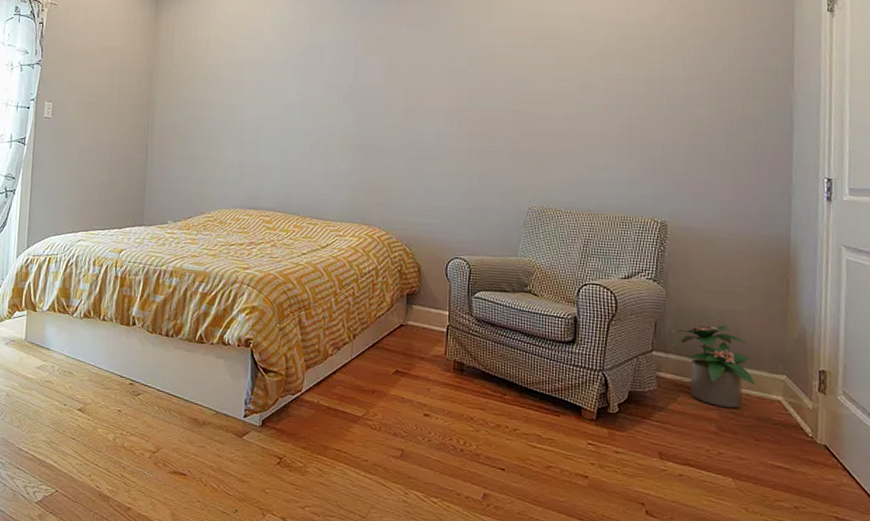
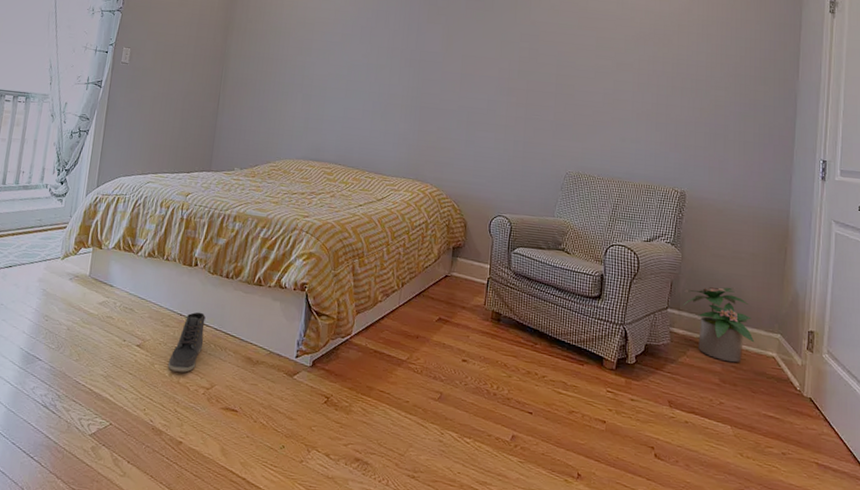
sneaker: none [111,373,147,436] -> present [167,312,206,373]

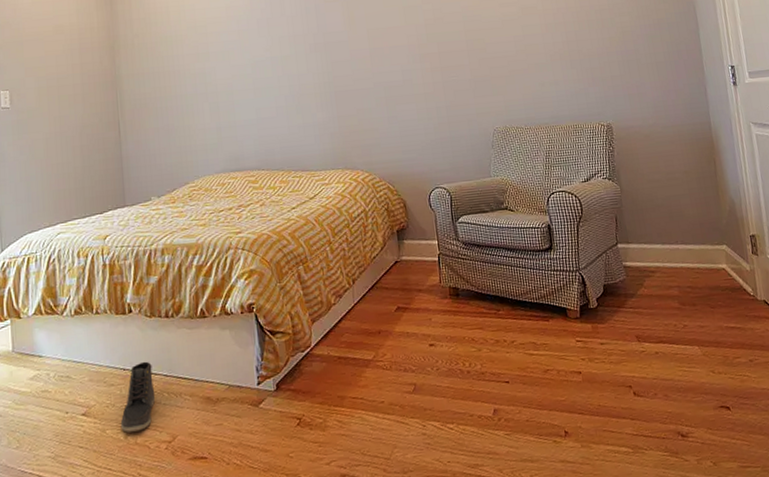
potted plant: present [683,286,755,363] -> none [631,209,704,284]

